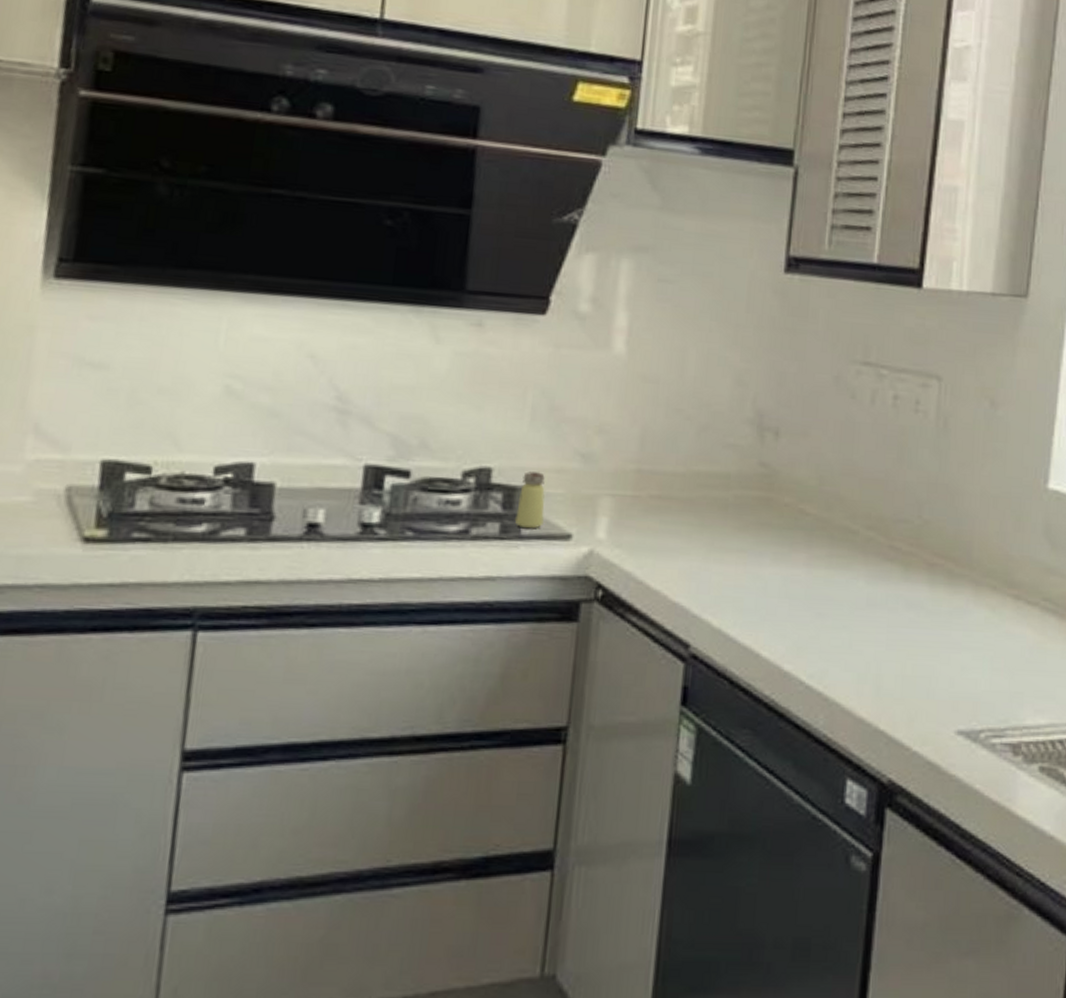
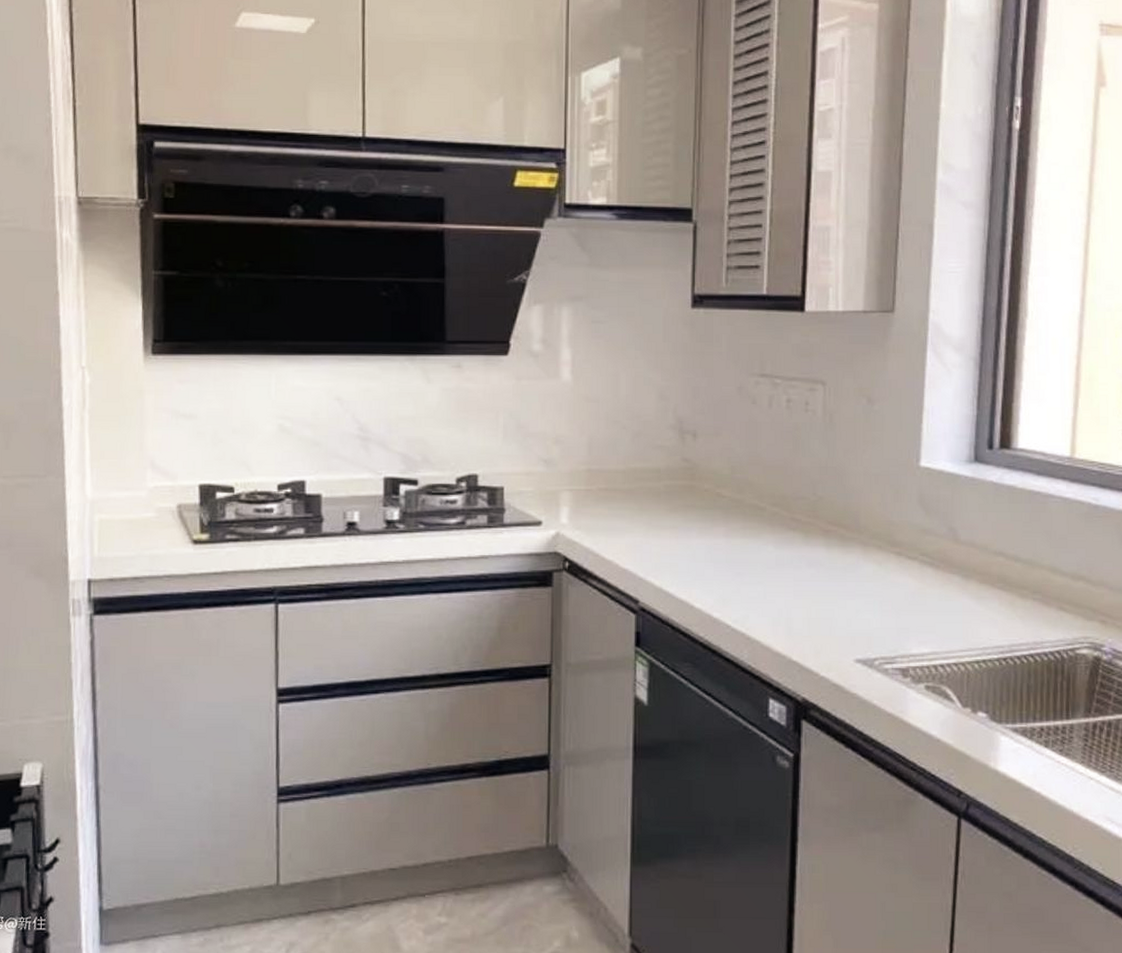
saltshaker: present [514,471,545,529] -> none [498,475,520,519]

